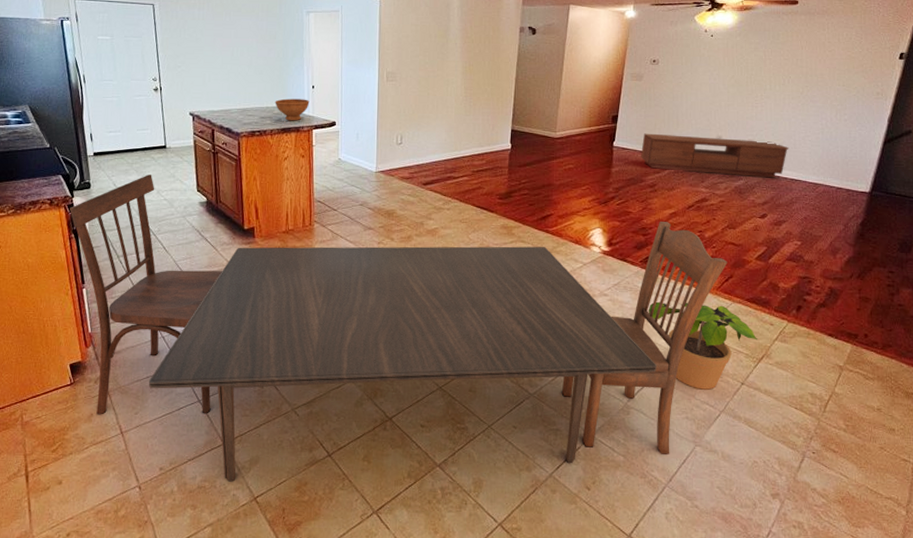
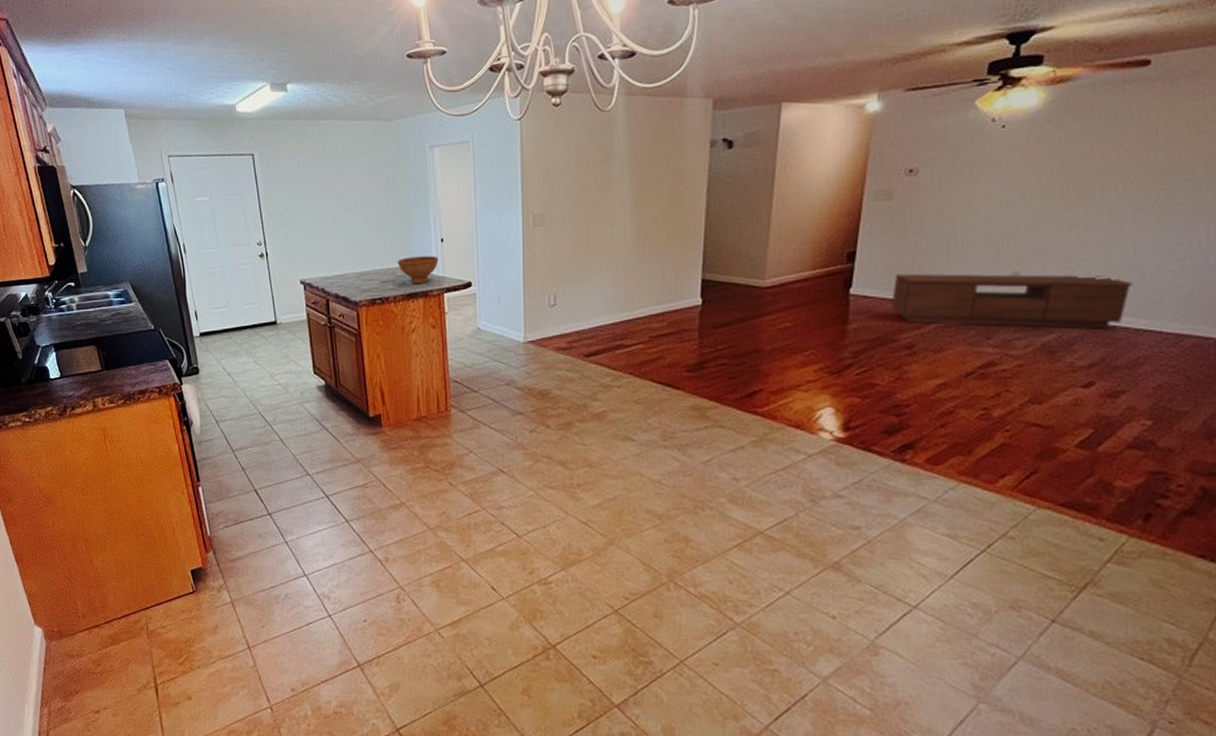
dining chair: present [70,175,223,415] -> none [179,356,348,631]
dining table: present [148,246,657,482] -> none [273,433,918,715]
dining chair: present [561,221,728,454] -> none [779,395,1030,711]
potted plant: present [648,301,757,390] -> none [904,505,1078,628]

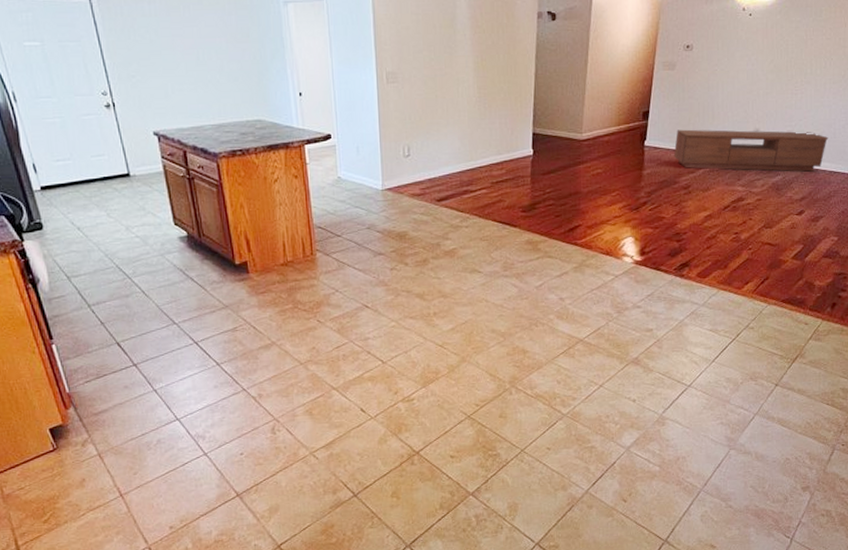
bowl: present [397,256,439,284] -> none [256,109,298,136]

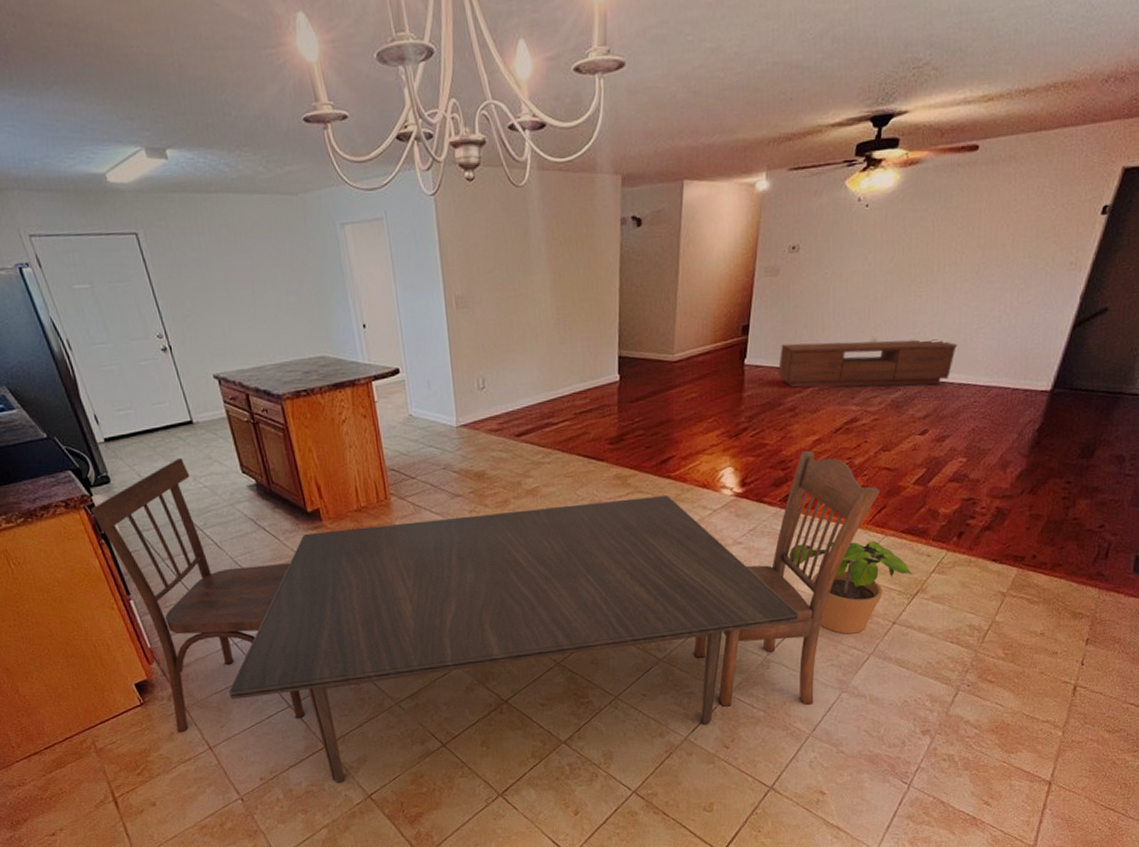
dining chair: none [21,209,220,480] -> present [91,458,305,733]
dining table: none [144,261,691,533] -> present [228,495,799,784]
dining chair: none [595,224,764,462] -> present [693,450,881,707]
potted plant: none [682,308,792,395] -> present [789,540,912,634]

